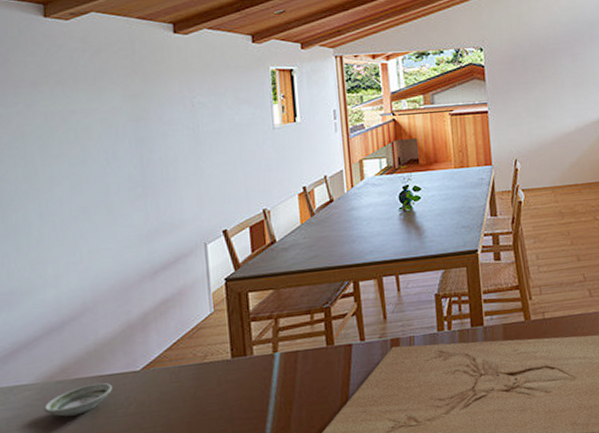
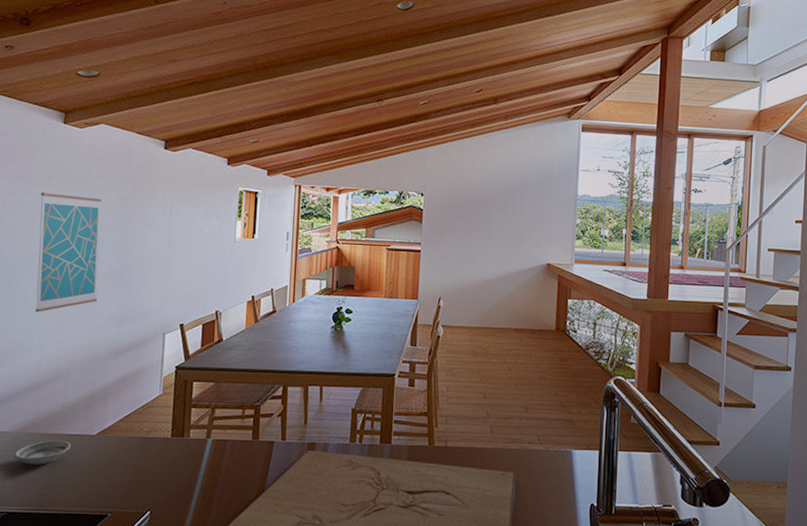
wall art: none [28,99,119,241] -> present [35,193,102,312]

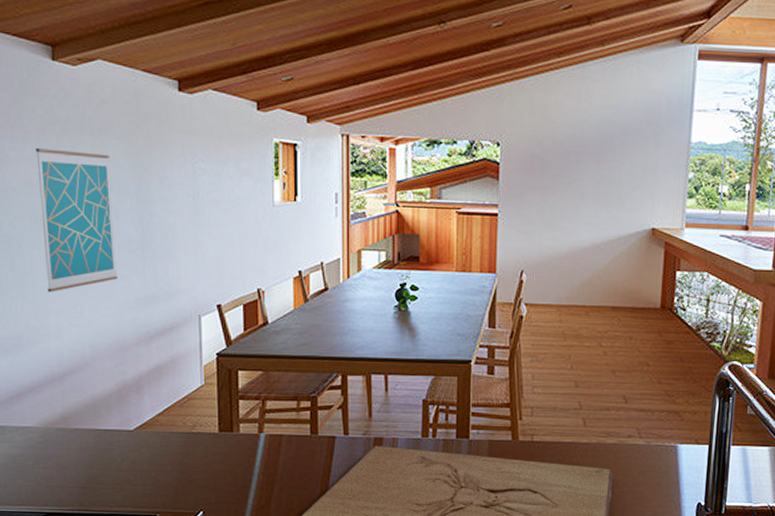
saucer: present [14,440,72,465] -> none [45,435,108,463]

